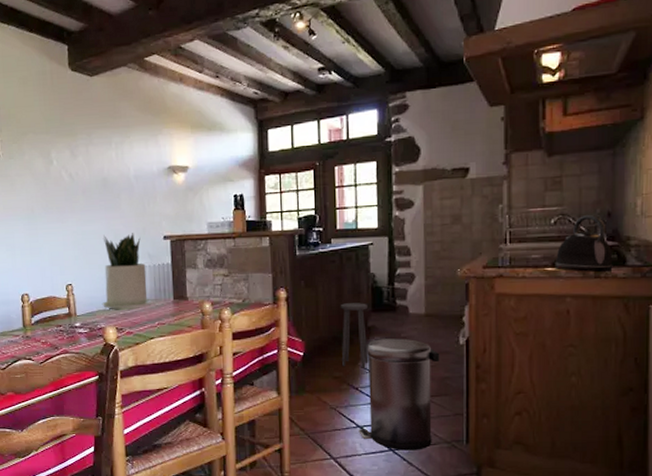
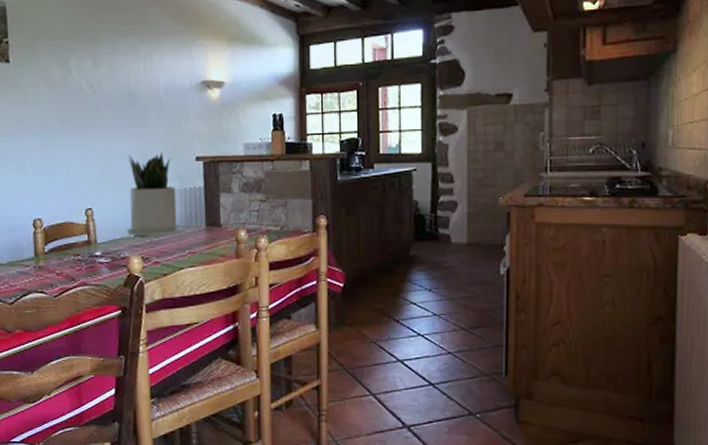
stool: present [340,303,369,368] -> none [382,231,410,300]
pedal bin: present [358,338,440,451] -> none [399,268,481,385]
kettle: present [554,214,613,273] -> none [592,144,646,203]

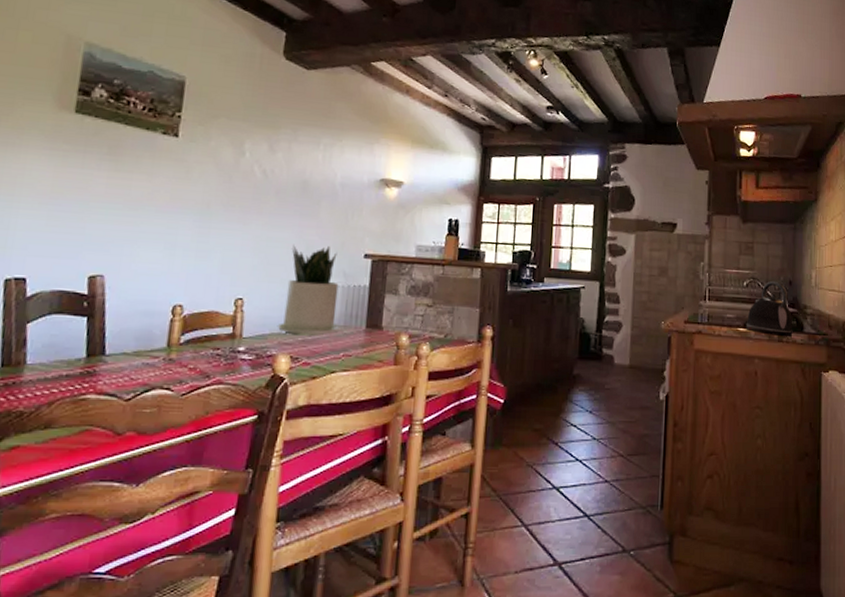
kettle: none [592,144,646,203] -> present [745,280,793,338]

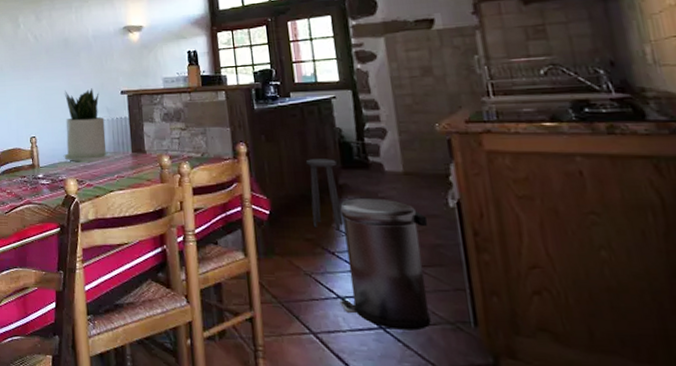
stool: none [542,348,574,421] -> present [305,159,344,231]
pedal bin: none [554,389,641,517] -> present [339,198,431,331]
kettle: present [745,280,793,338] -> none [553,63,630,129]

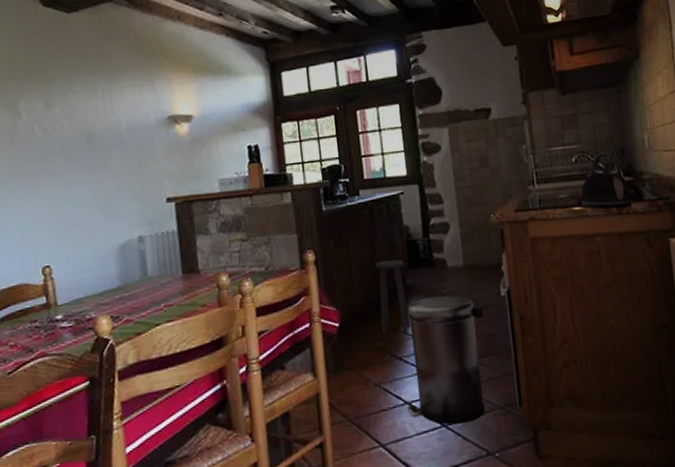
planter: present [63,88,111,162] -> none [89,196,155,294]
kettle: none [553,63,630,129] -> present [580,150,633,210]

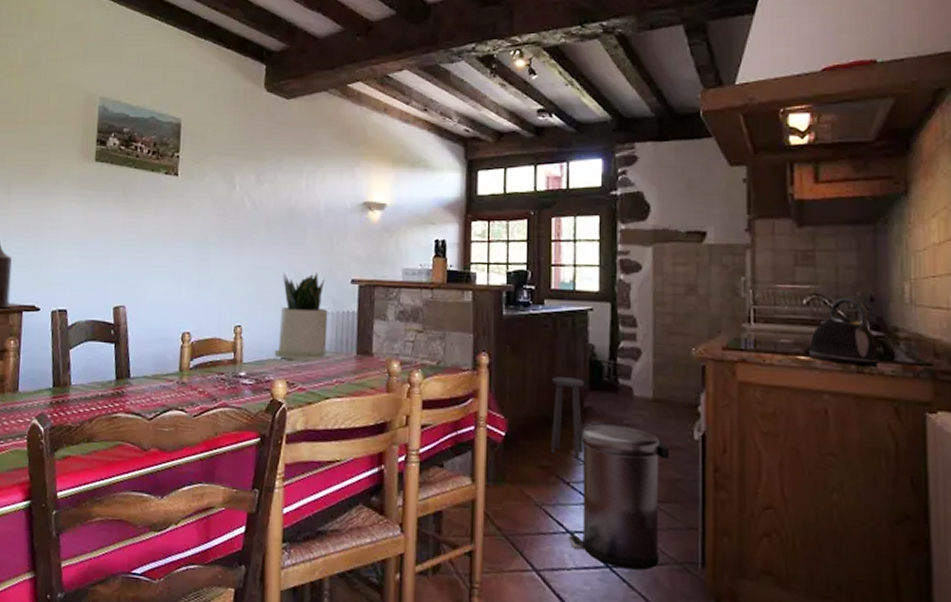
planter: none [89,196,155,294] -> present [273,272,331,362]

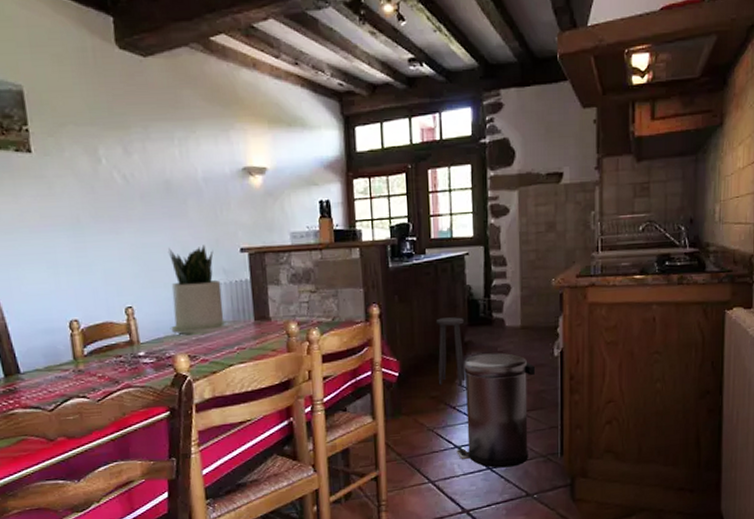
kettle: present [808,297,879,368] -> none [642,221,694,280]

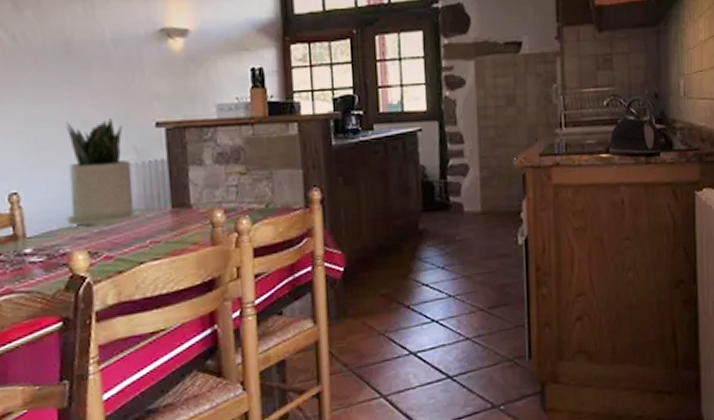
stool: present [435,317,466,386] -> none [386,201,421,281]
pedal bin: present [456,352,536,468] -> none [411,242,499,377]
kettle: none [642,221,694,280] -> present [608,95,662,159]

